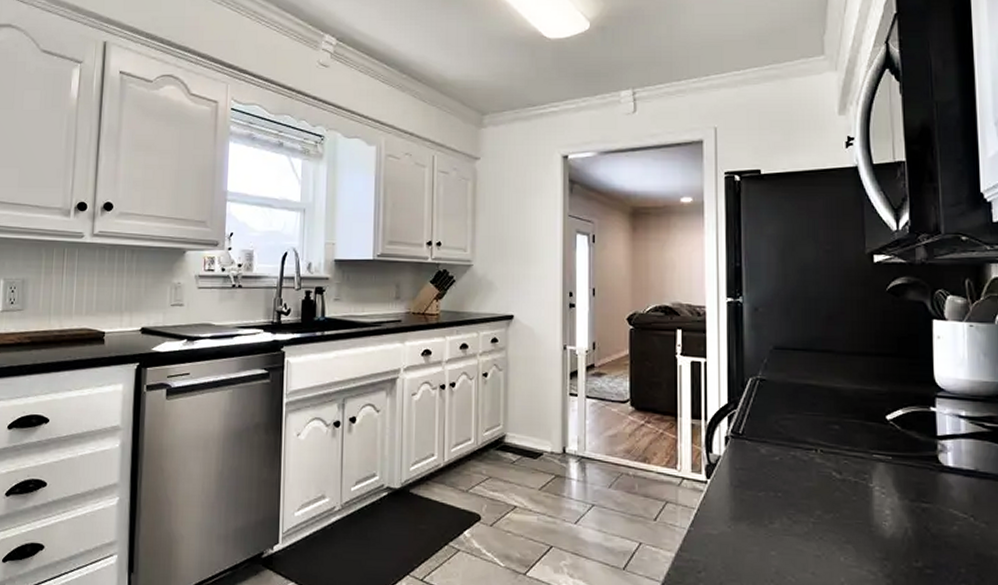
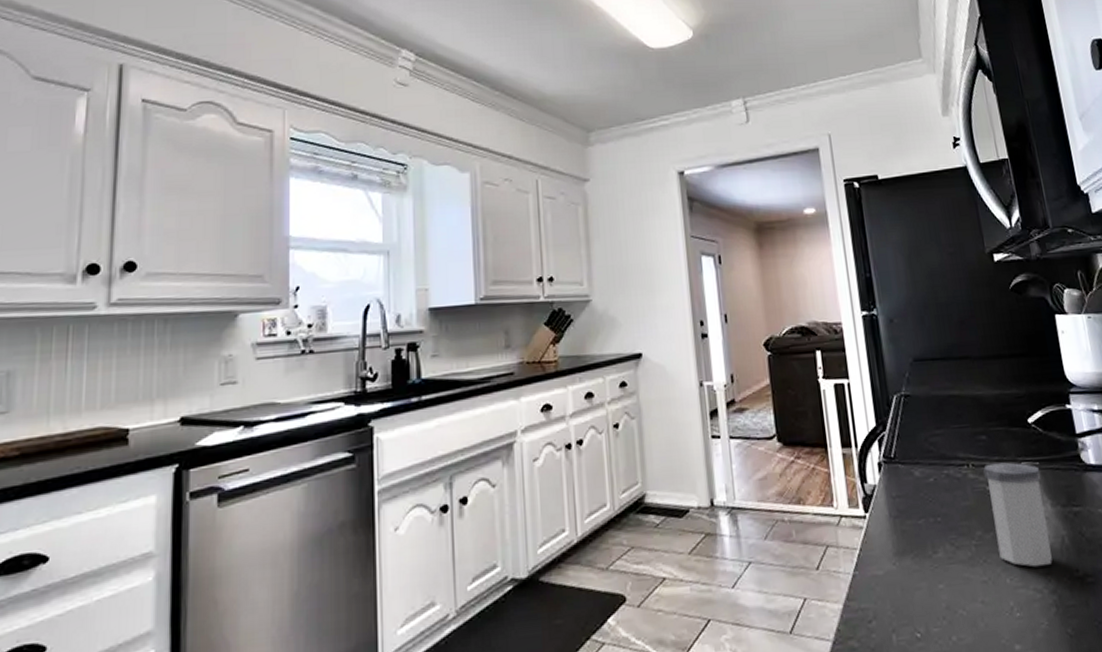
salt shaker: none [832,452,892,552] -> present [983,462,1052,568]

